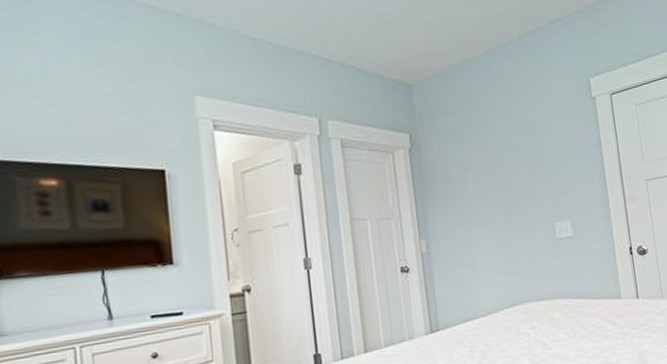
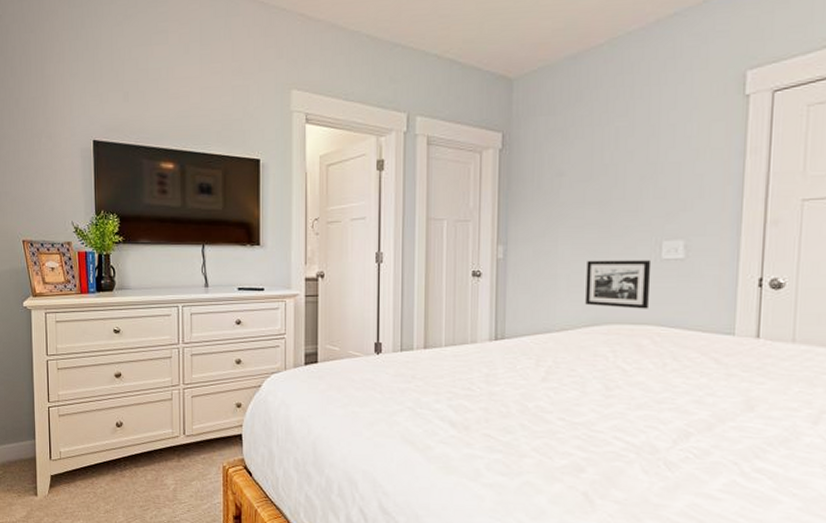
picture frame: none [498,241,554,288] -> present [585,260,652,309]

